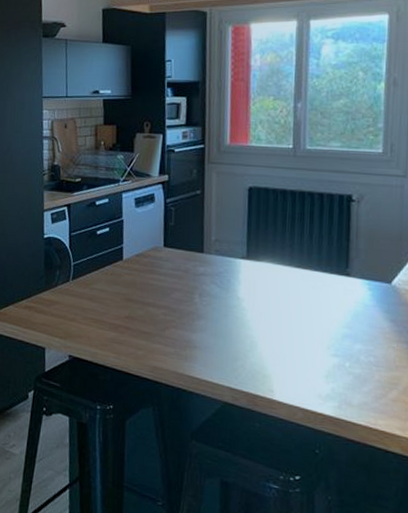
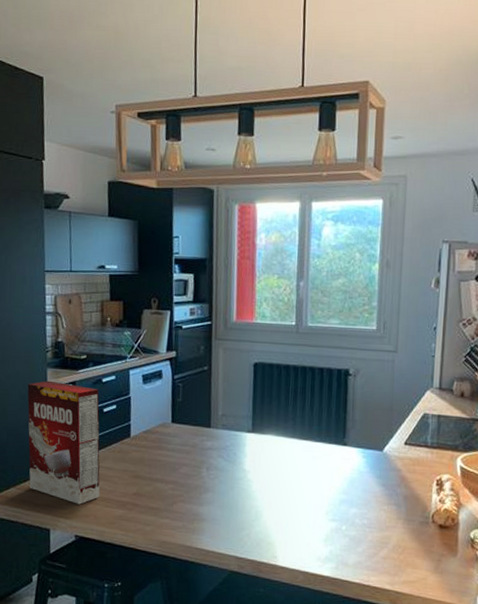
cereal box: none [25,202,93,325] -> present [27,380,100,505]

